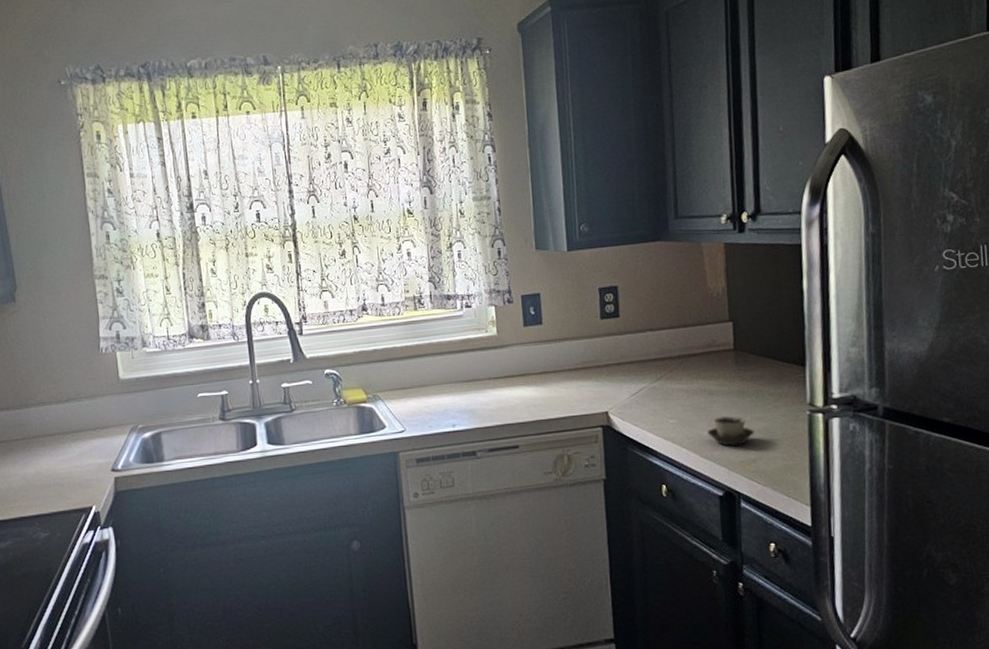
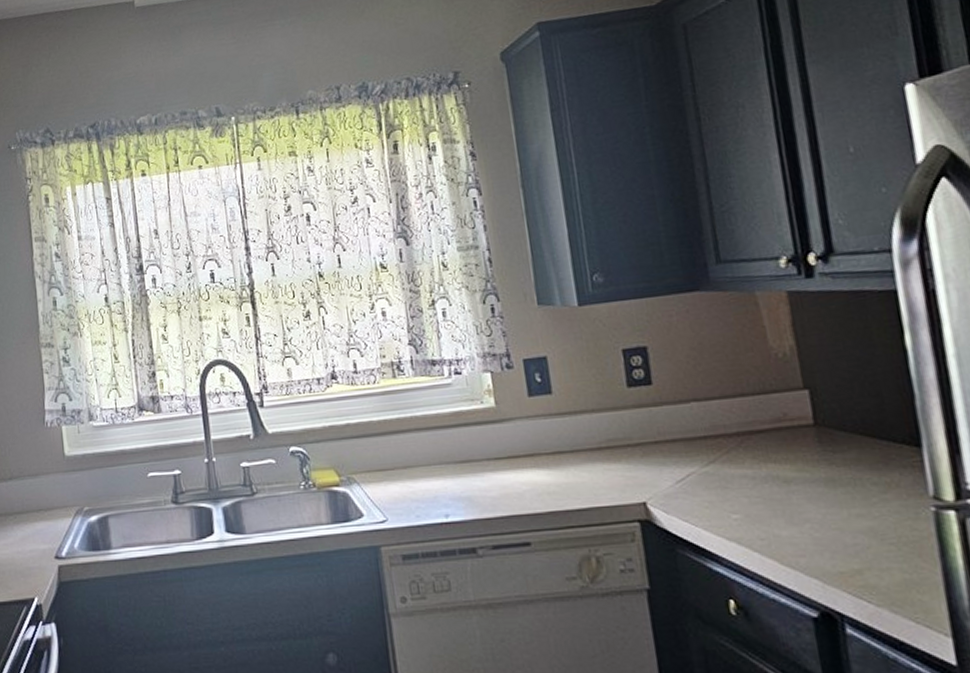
cup: present [707,416,755,446] -> none [787,511,856,551]

